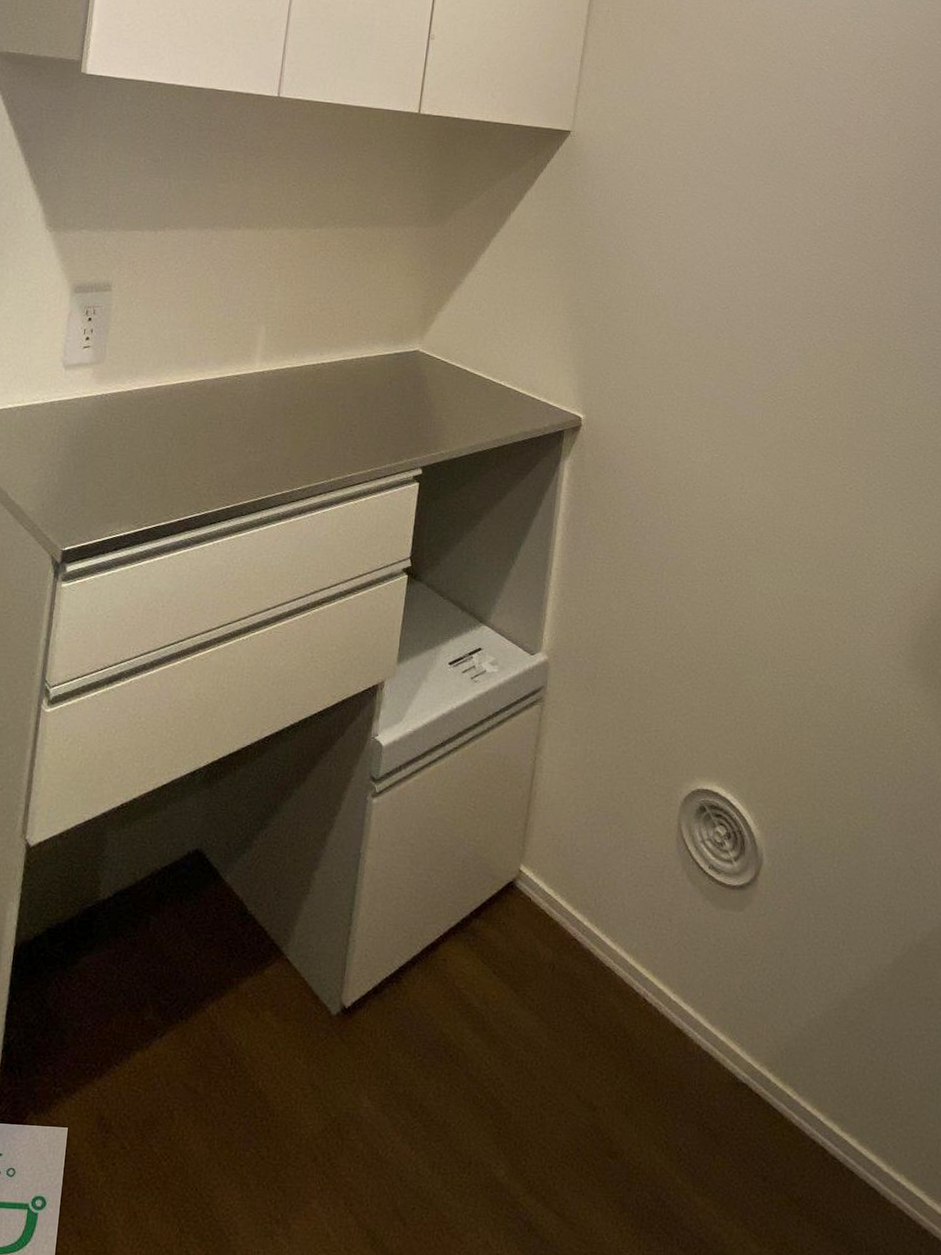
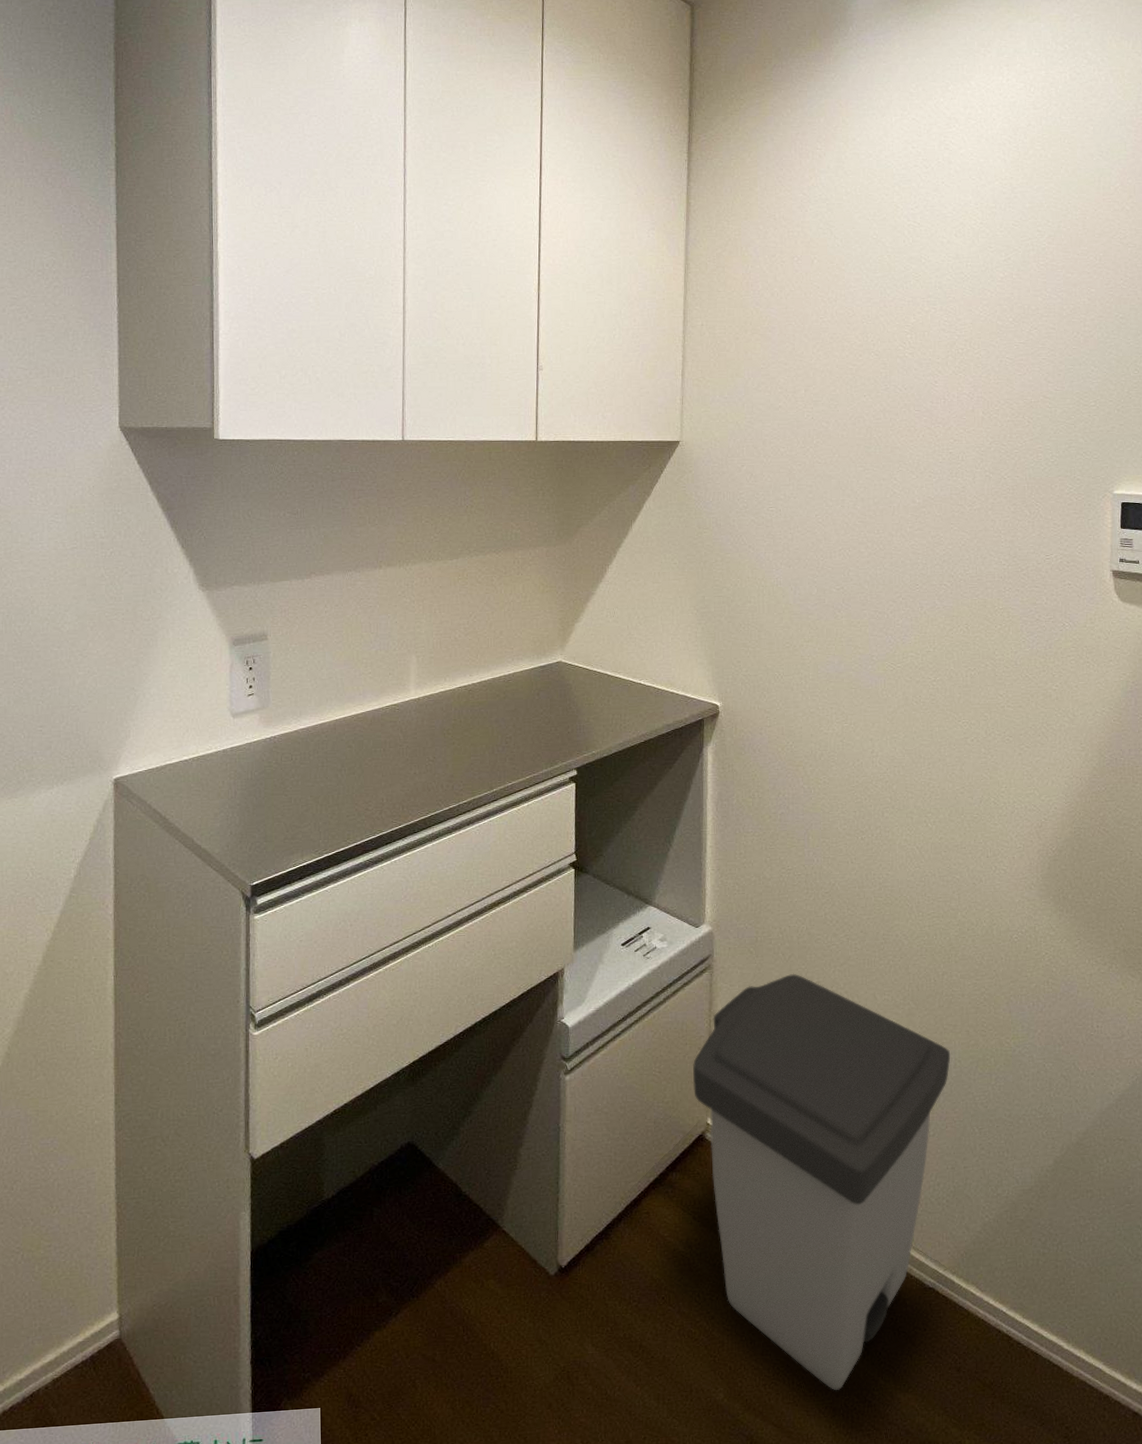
trash can: none [508,717,792,1184] -> present [692,973,951,1390]

